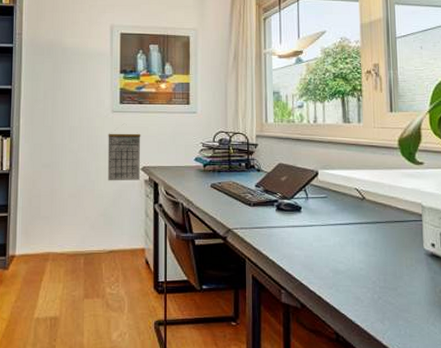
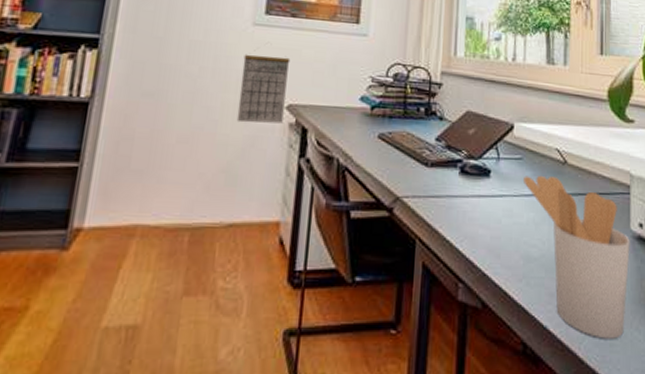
utensil holder: none [329,209,424,331] -> present [524,175,630,339]

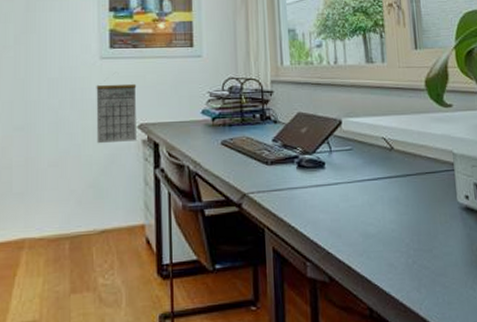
utensil holder: present [524,175,630,339] -> none [355,162,460,299]

